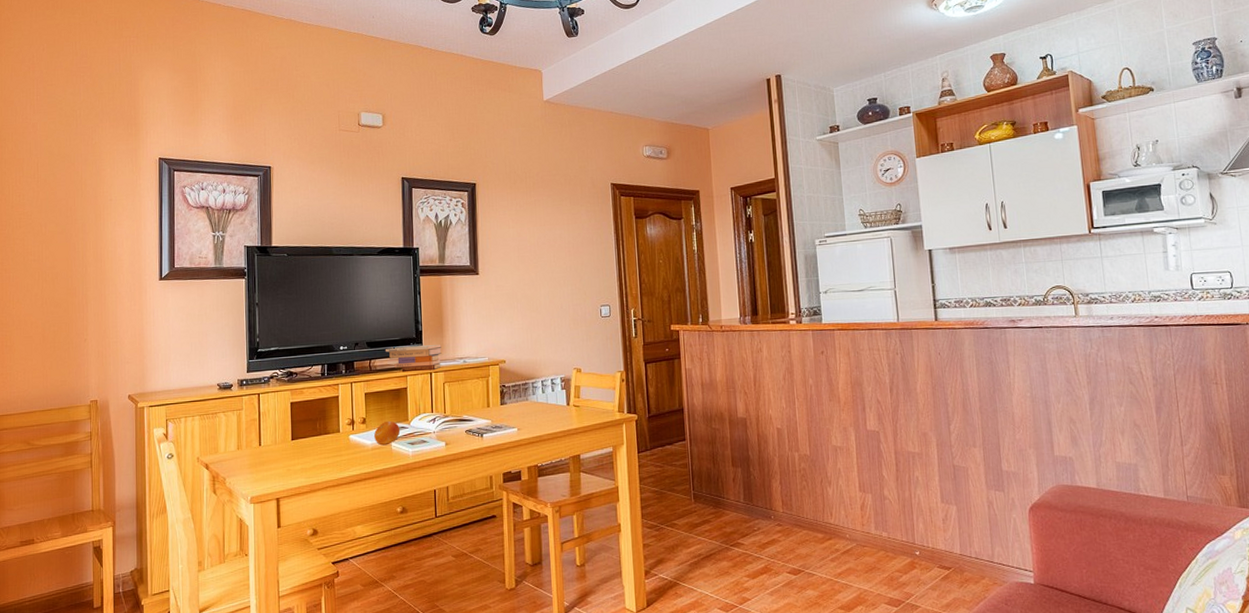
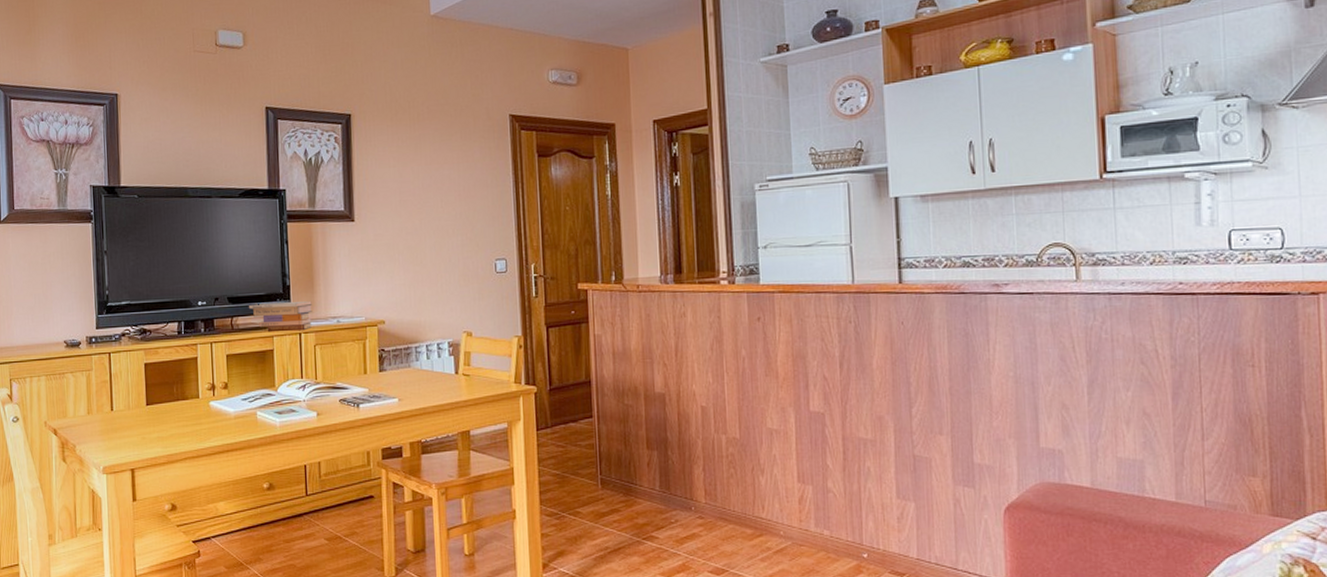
fruit: present [374,420,401,446] -> none [237,386,267,414]

